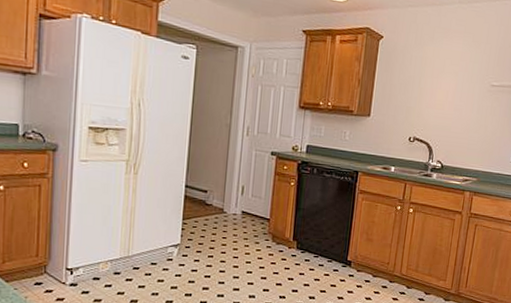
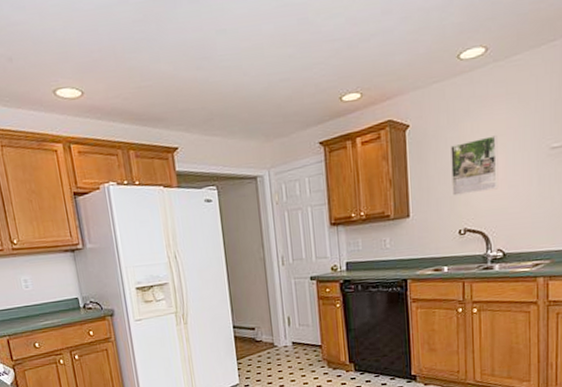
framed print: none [409,62,452,109] -> present [450,135,499,196]

